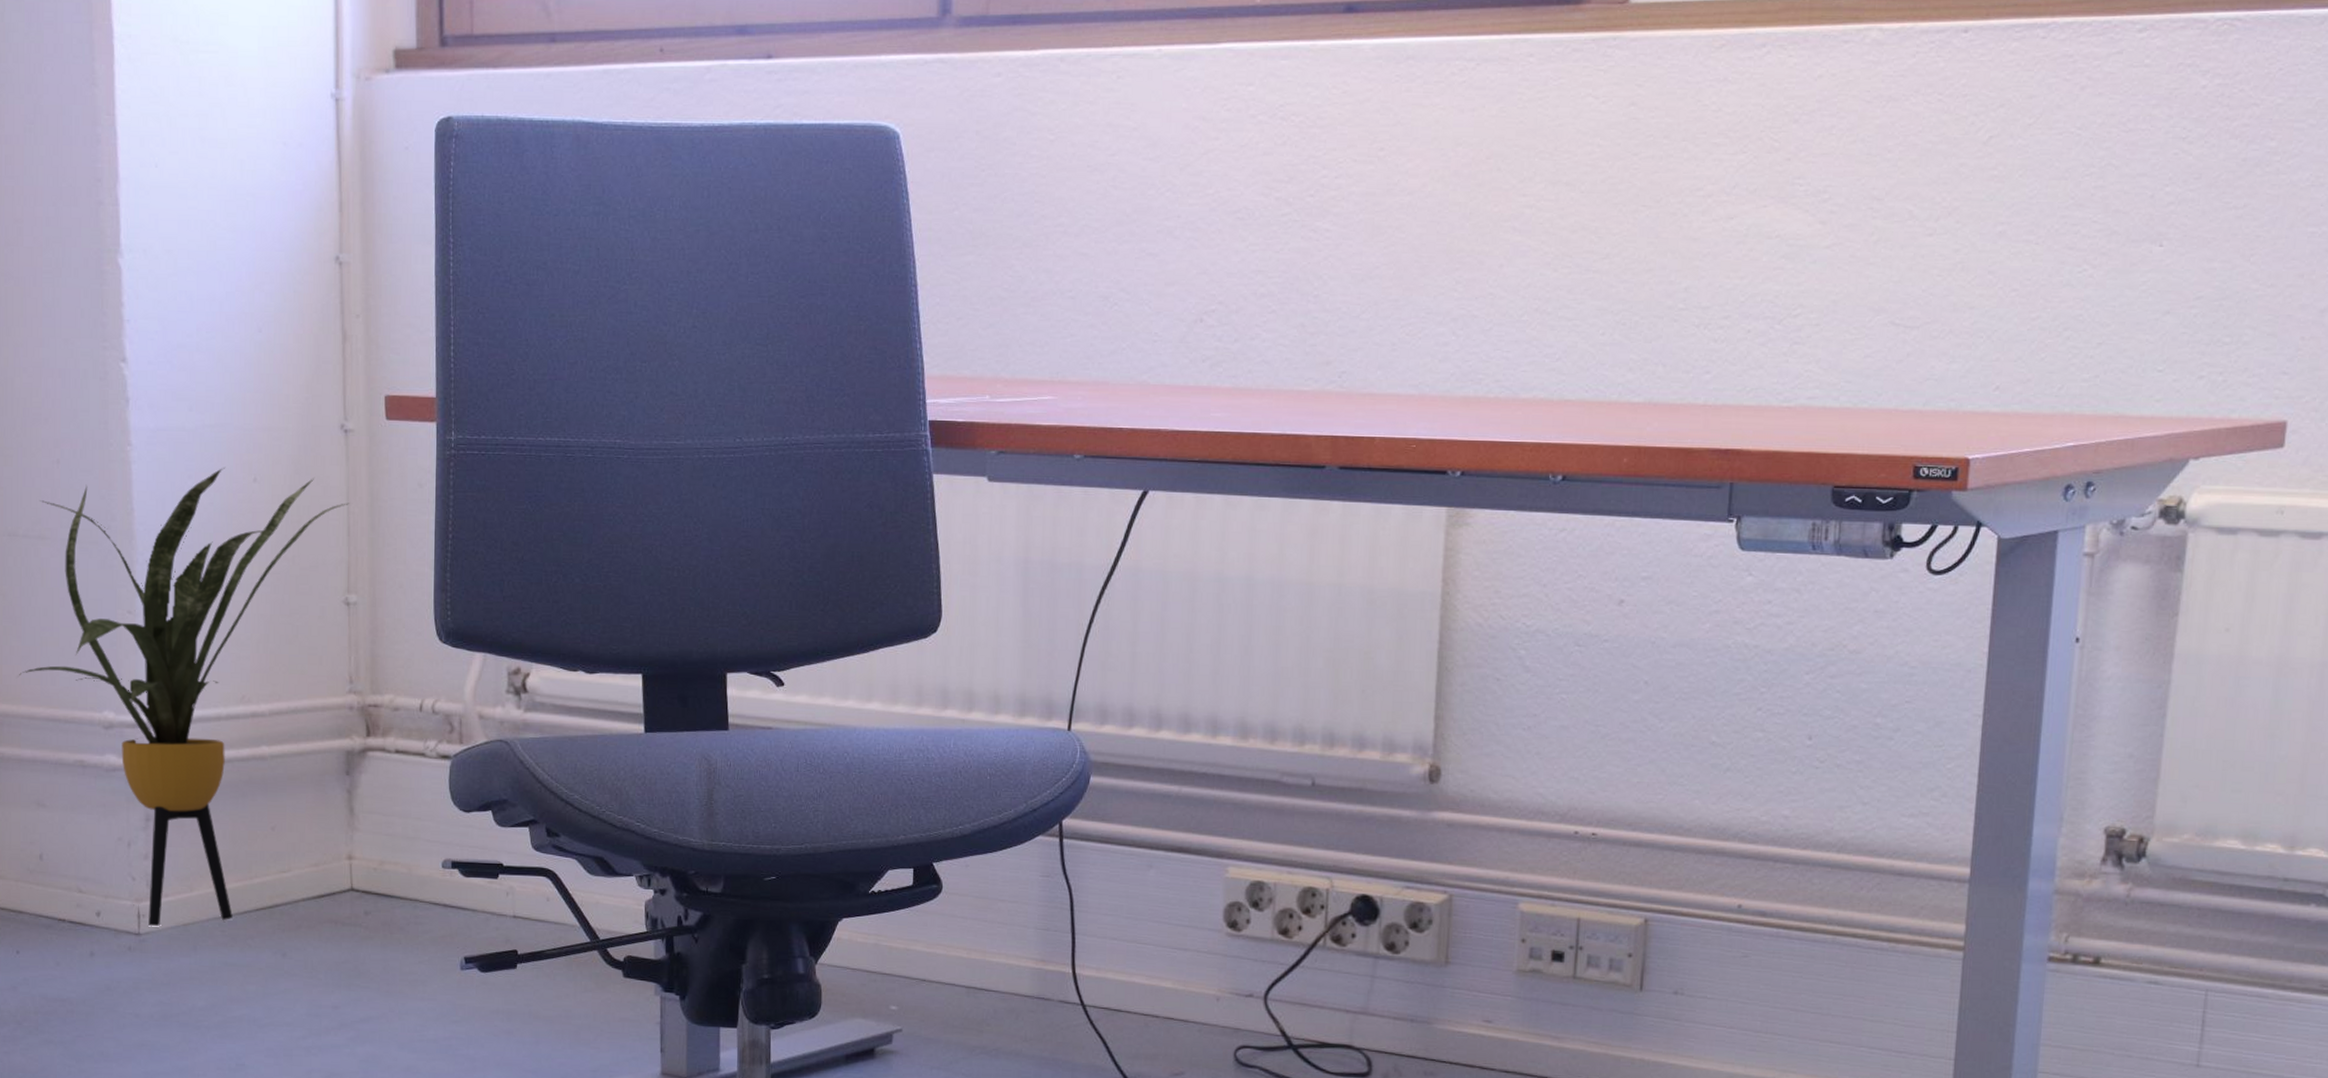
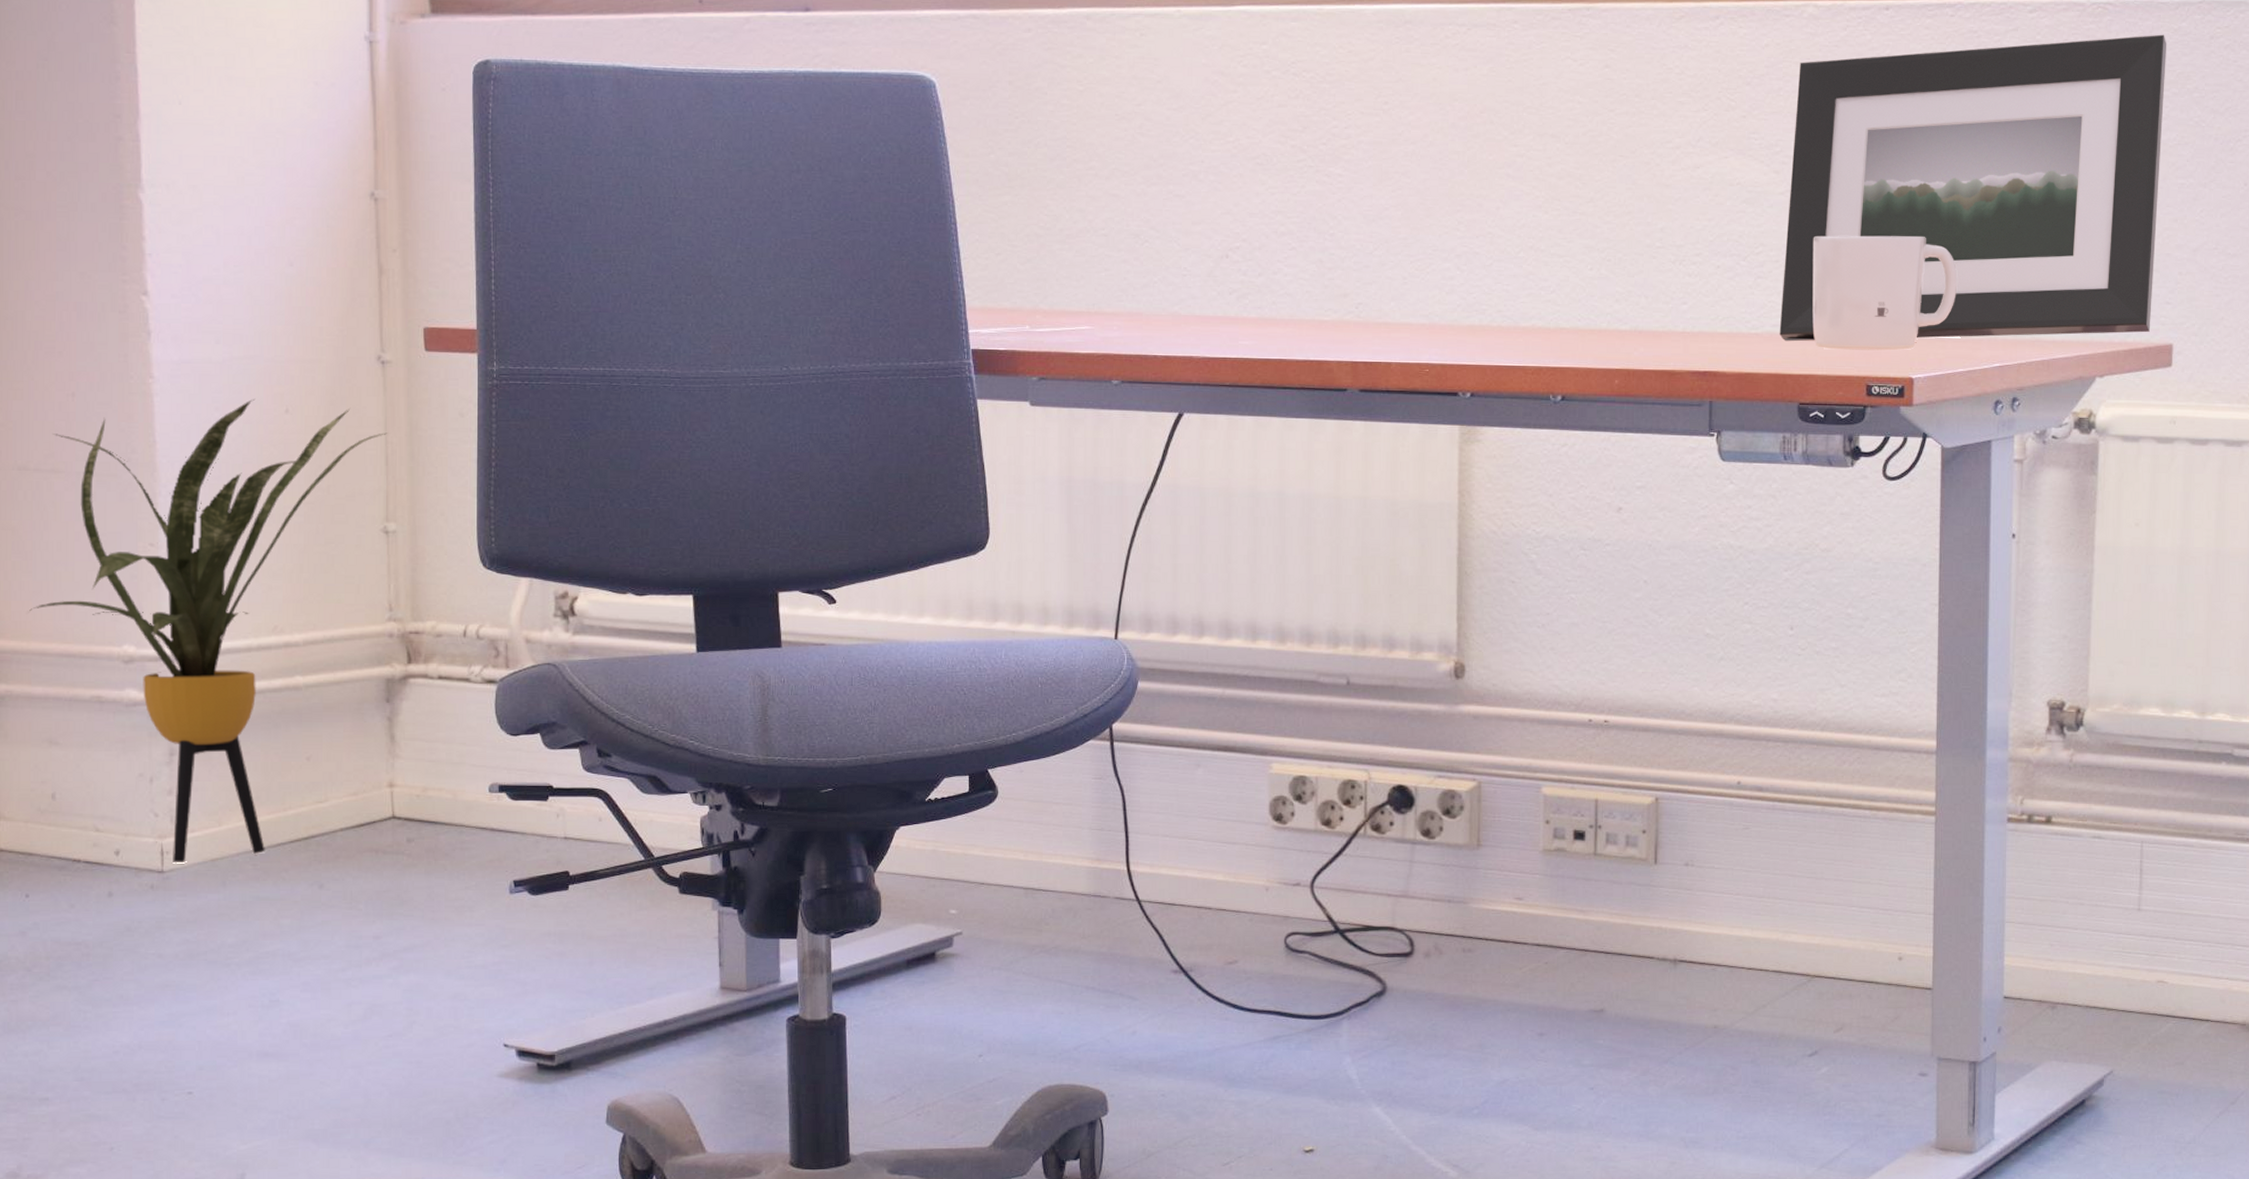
picture frame: none [1815,54,2307,417] -> present [1779,34,2167,342]
mug: none [1854,295,2031,427] -> present [1812,235,1958,351]

